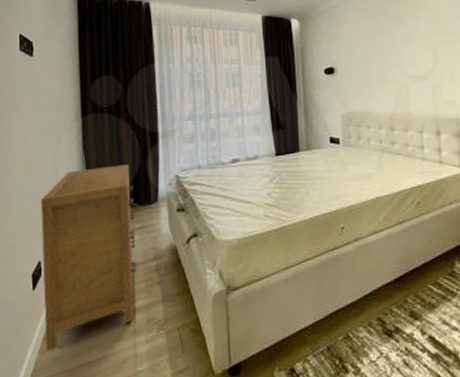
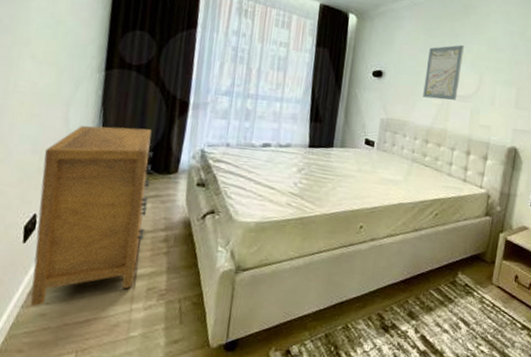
wall art: none [376,26,415,85] -> present [423,45,464,100]

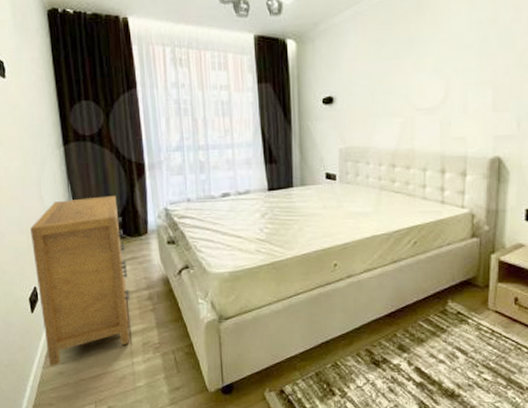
wall art: present [423,45,464,100] -> none [381,50,423,118]

